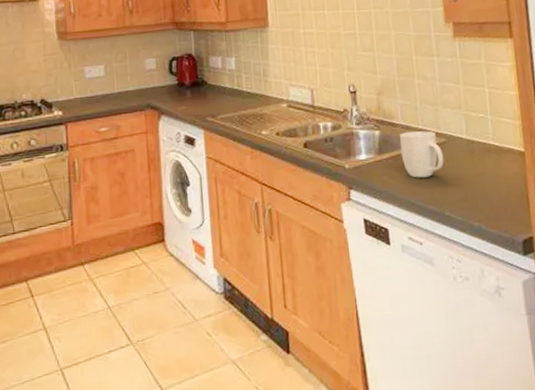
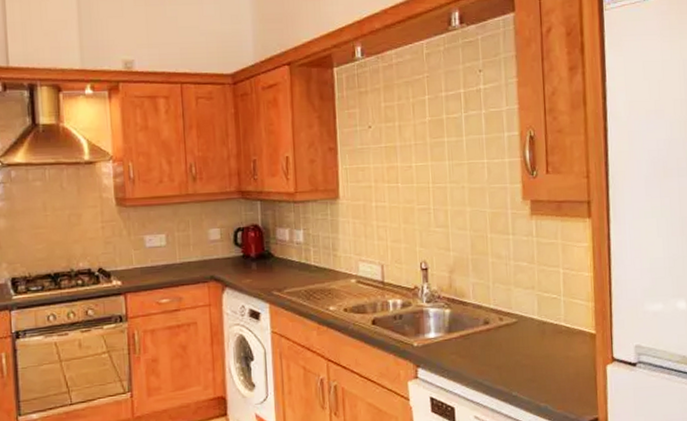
mug: present [399,131,444,178] -> none [470,310,514,358]

